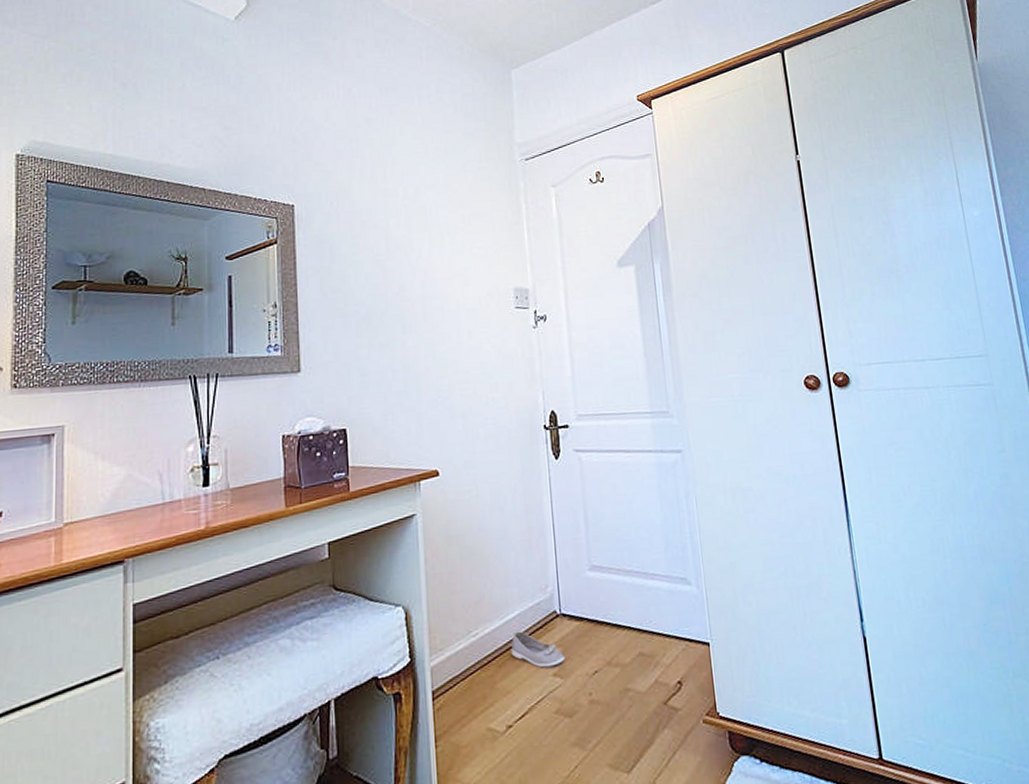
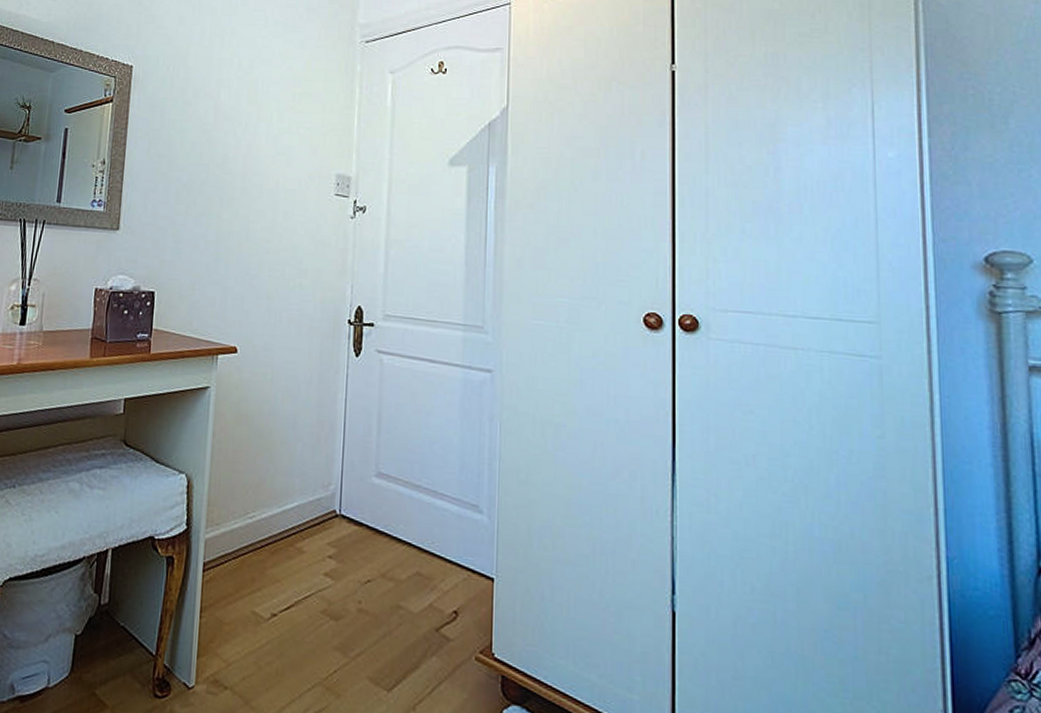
shoe: present [511,631,565,668] -> none [285,522,339,566]

